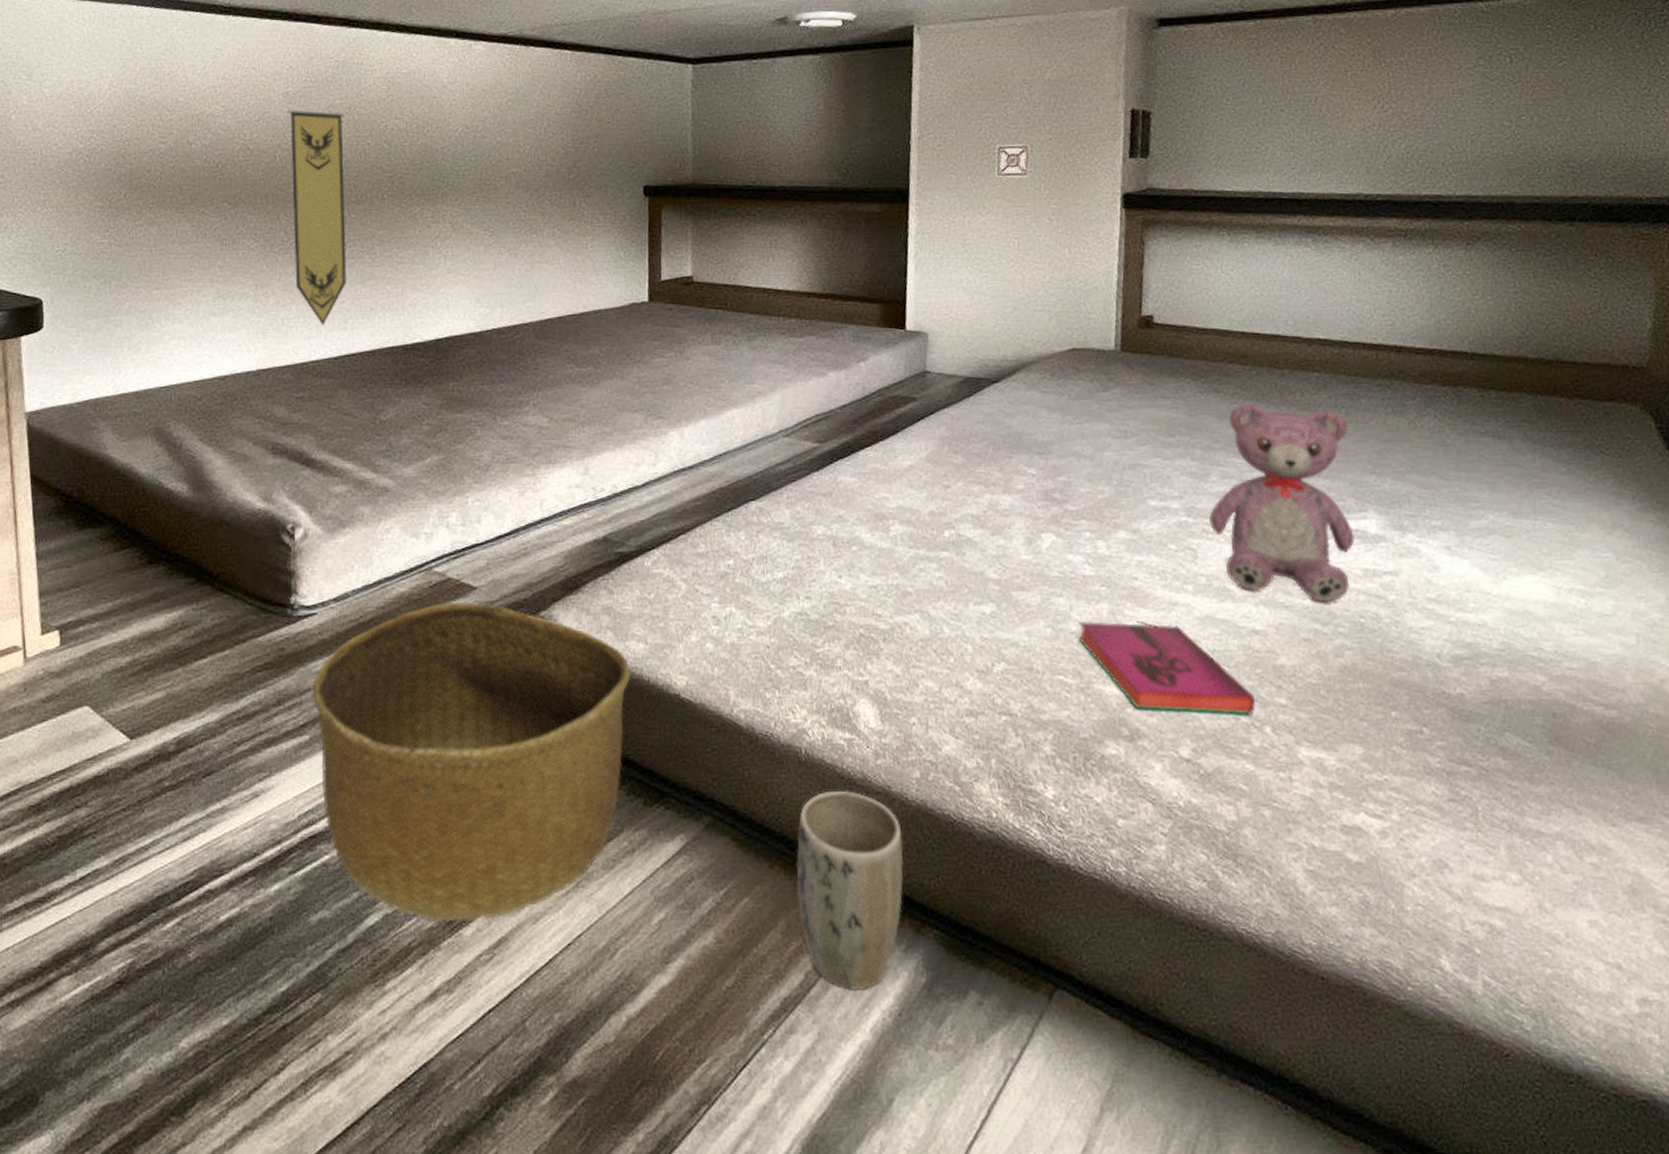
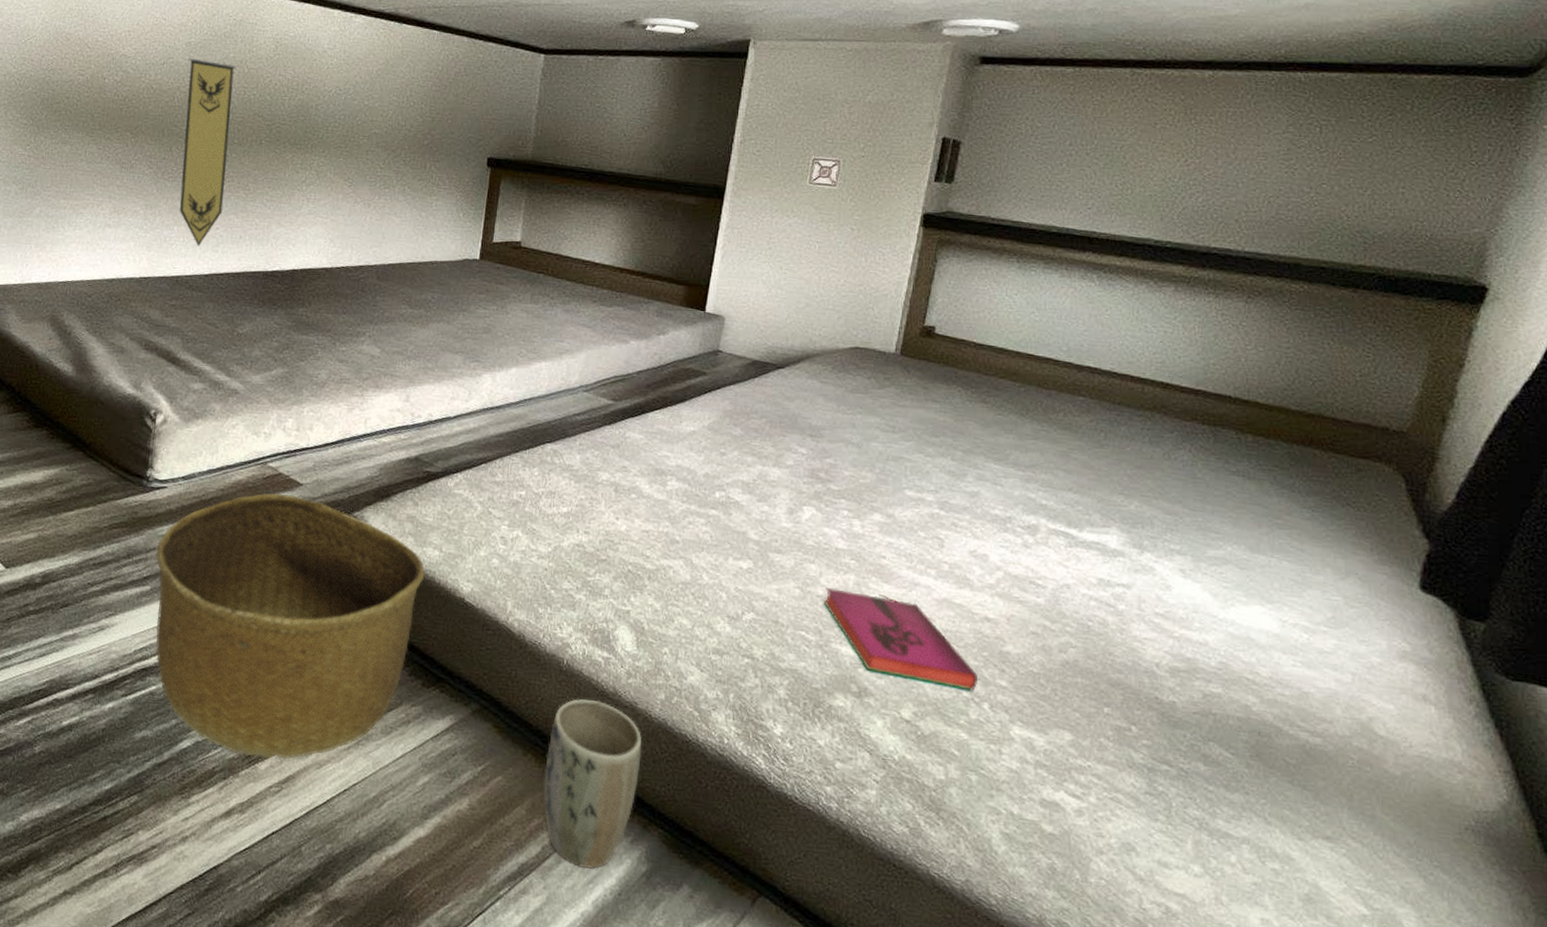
teddy bear: present [1209,403,1355,603] -> none [960,416,1105,603]

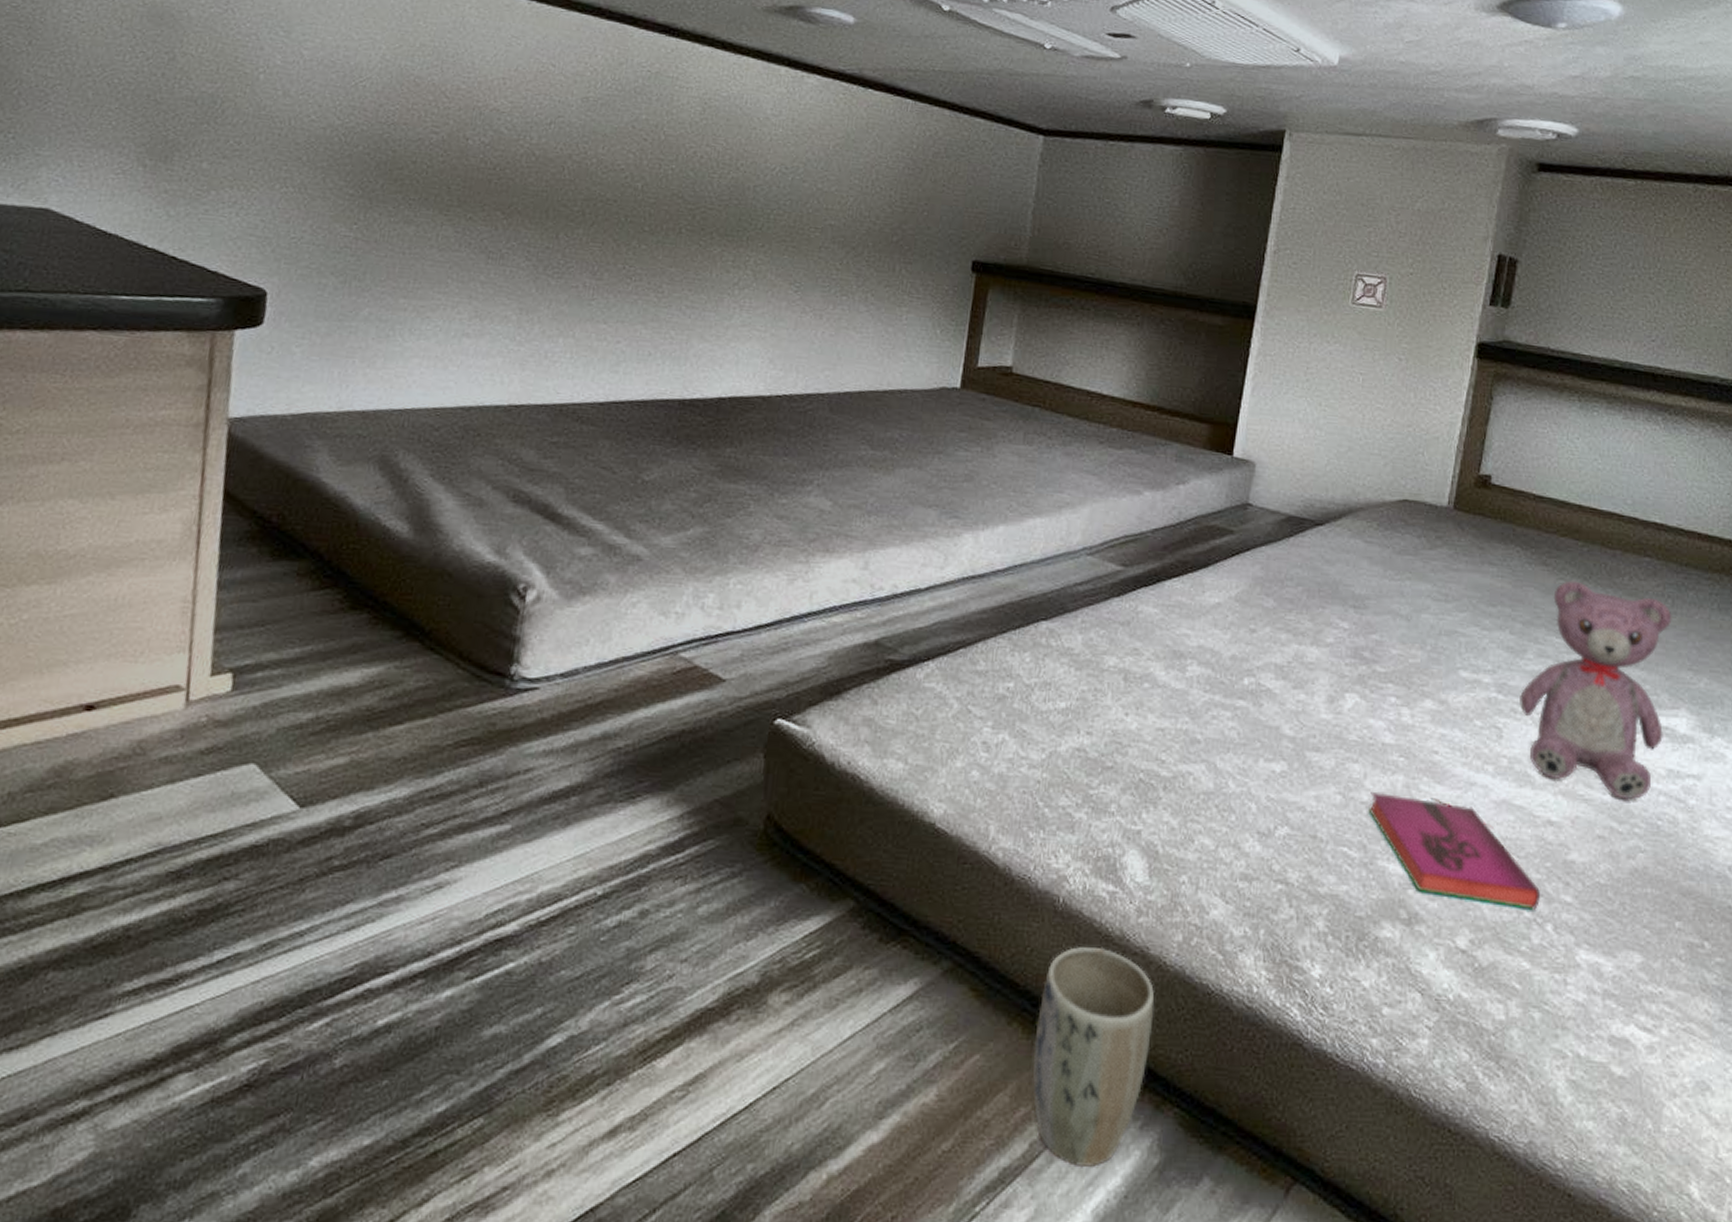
basket: present [155,492,425,759] -> none [516,692,885,1053]
pennant: present [179,58,237,247] -> none [567,118,650,365]
teddy bear: none [960,416,1105,603] -> present [1520,580,1672,800]

